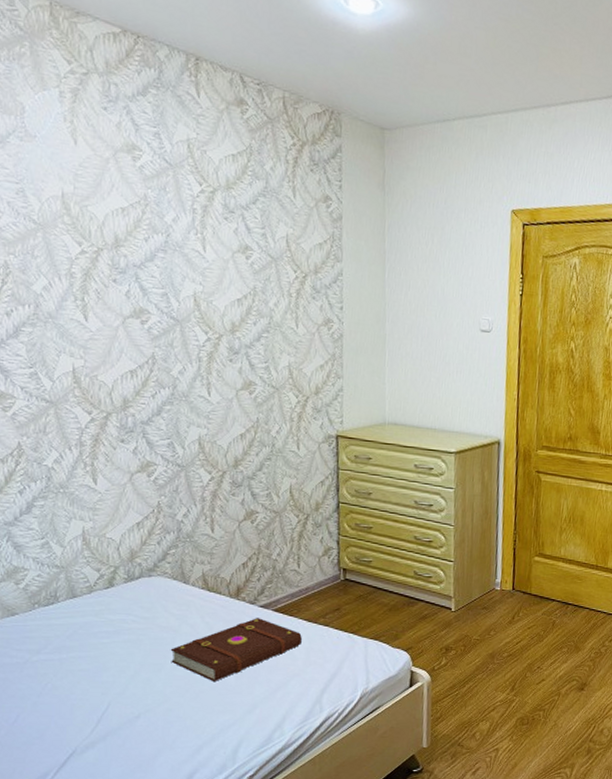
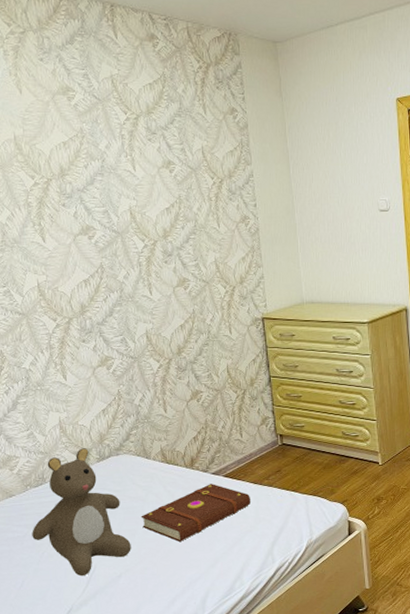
teddy bear: none [35,565,155,714] -> present [32,448,131,577]

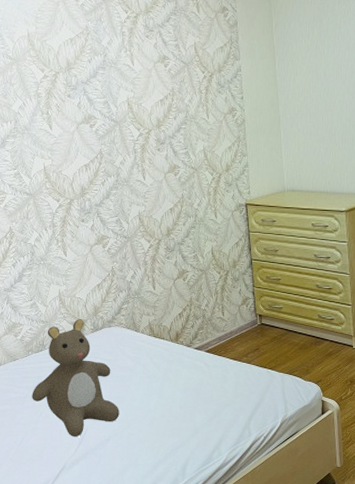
book: present [141,484,250,542] -> none [129,358,230,411]

